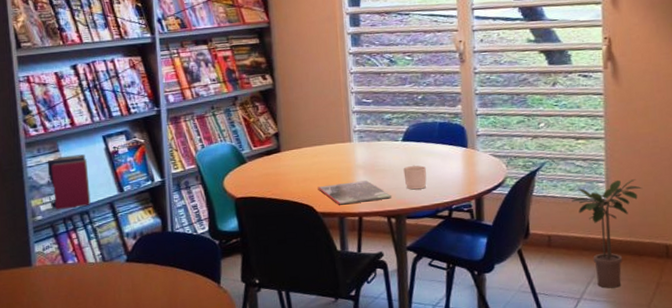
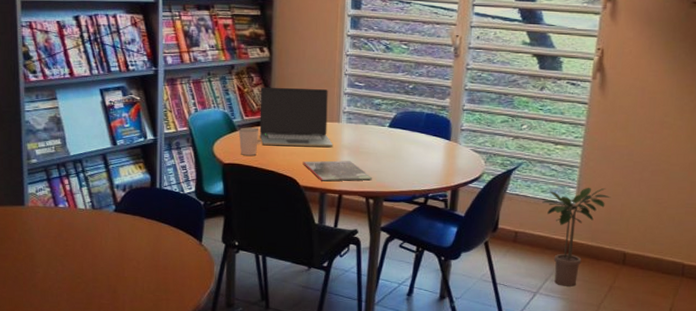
books: present [45,154,91,210] -> none [43,104,85,156]
cup: none [248,157,273,188] -> present [238,127,262,156]
laptop: none [266,110,348,175] -> present [259,87,333,147]
mug: present [403,165,427,190] -> none [386,151,409,175]

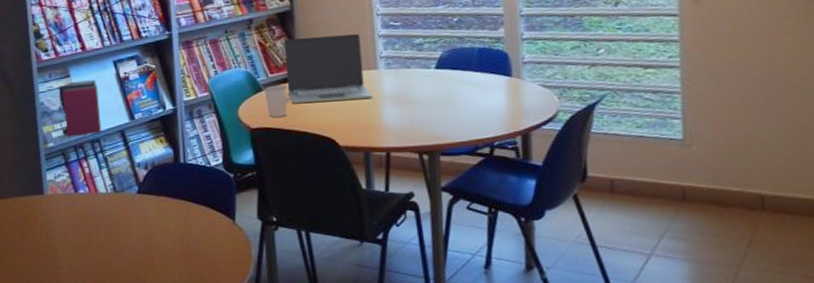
books: none [43,104,85,156] -> present [57,80,102,137]
magazine: present [303,160,372,182] -> none [340,112,423,139]
potted plant: present [542,187,611,287] -> none [639,116,730,244]

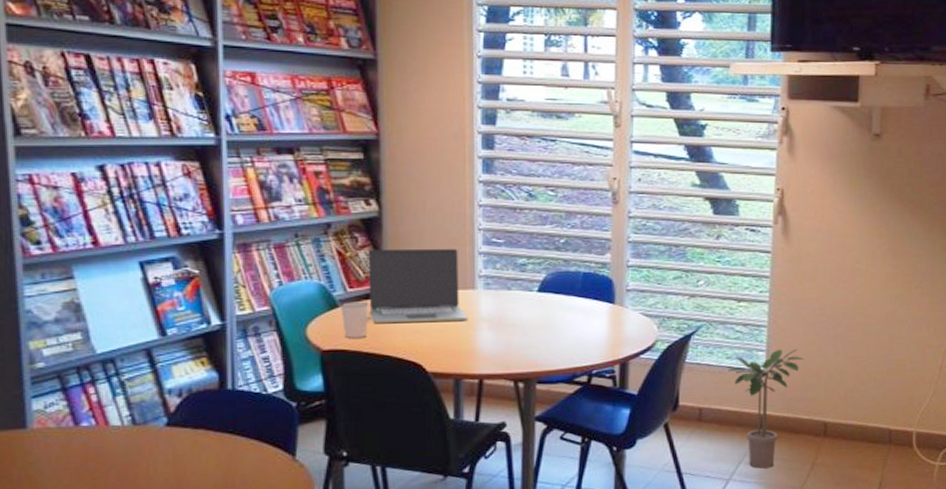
books: present [57,80,102,137] -> none [53,284,119,356]
potted plant: none [639,116,730,244] -> present [728,349,805,469]

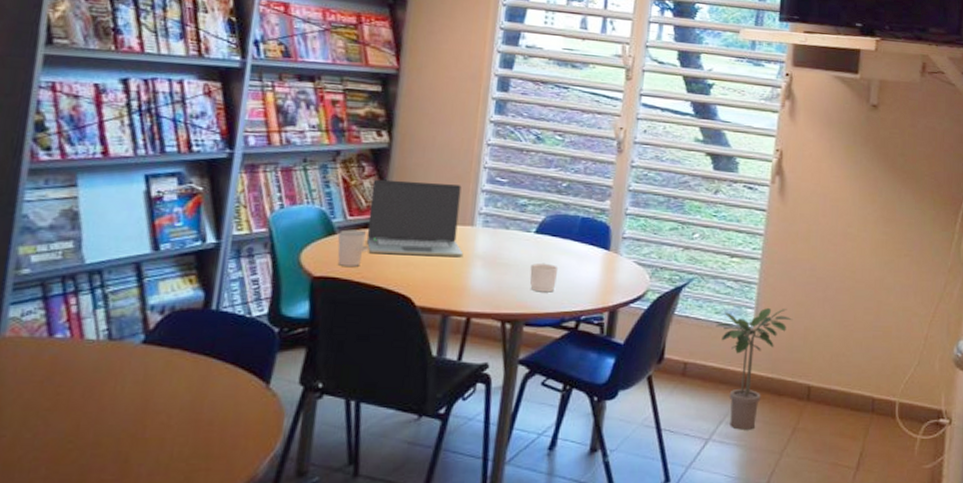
mug: none [537,321,565,350] -> present [529,263,559,293]

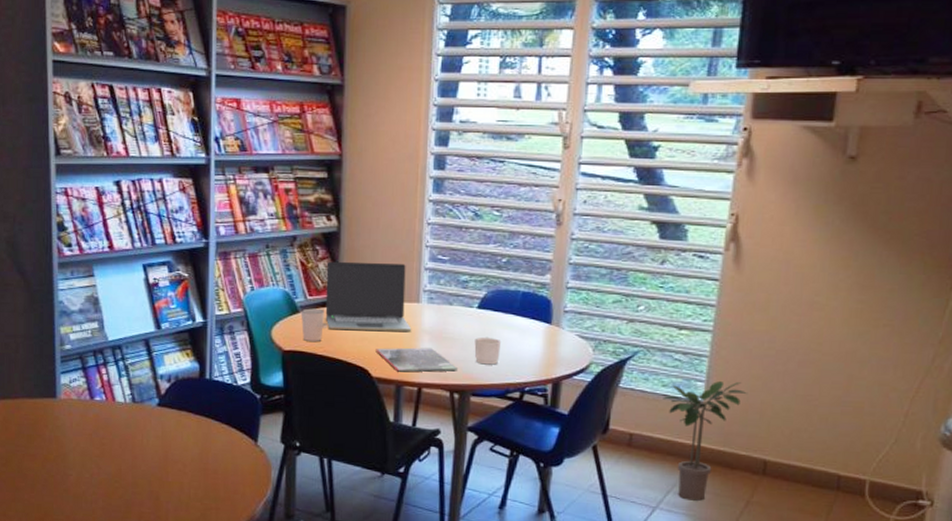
magazine: none [421,273,511,301] -> present [375,347,457,372]

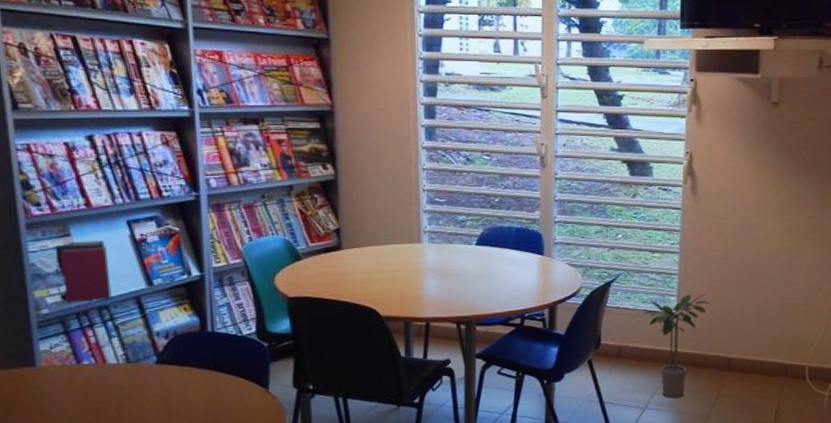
books: none [79,282,125,341] -> present [53,241,112,303]
cup: present [300,308,328,342] -> none [303,254,332,288]
laptop: present [325,261,412,331] -> none [326,207,416,274]
magazine: present [375,347,457,372] -> none [382,284,462,309]
mug: present [474,337,502,365] -> none [476,270,500,296]

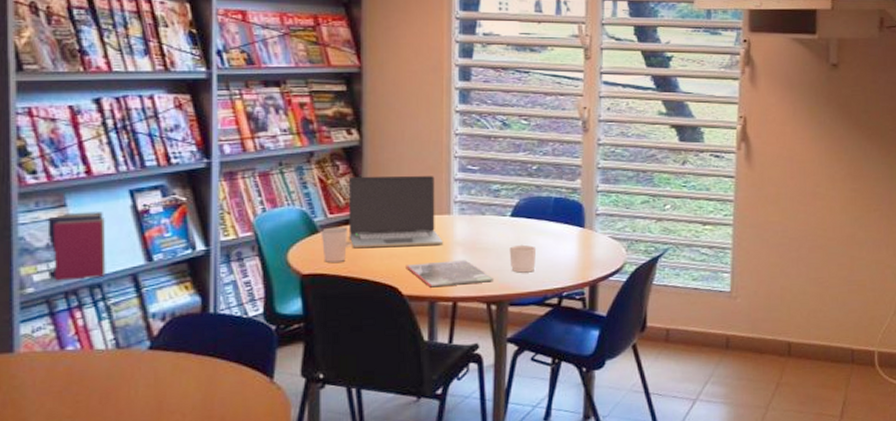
cup: none [303,254,332,288] -> present [320,227,352,264]
laptop: none [326,207,416,274] -> present [348,175,444,249]
magazine: none [382,284,462,309] -> present [405,260,493,288]
mug: none [476,270,500,296] -> present [509,244,537,273]
potted plant: present [644,294,711,399] -> none [694,270,769,389]

